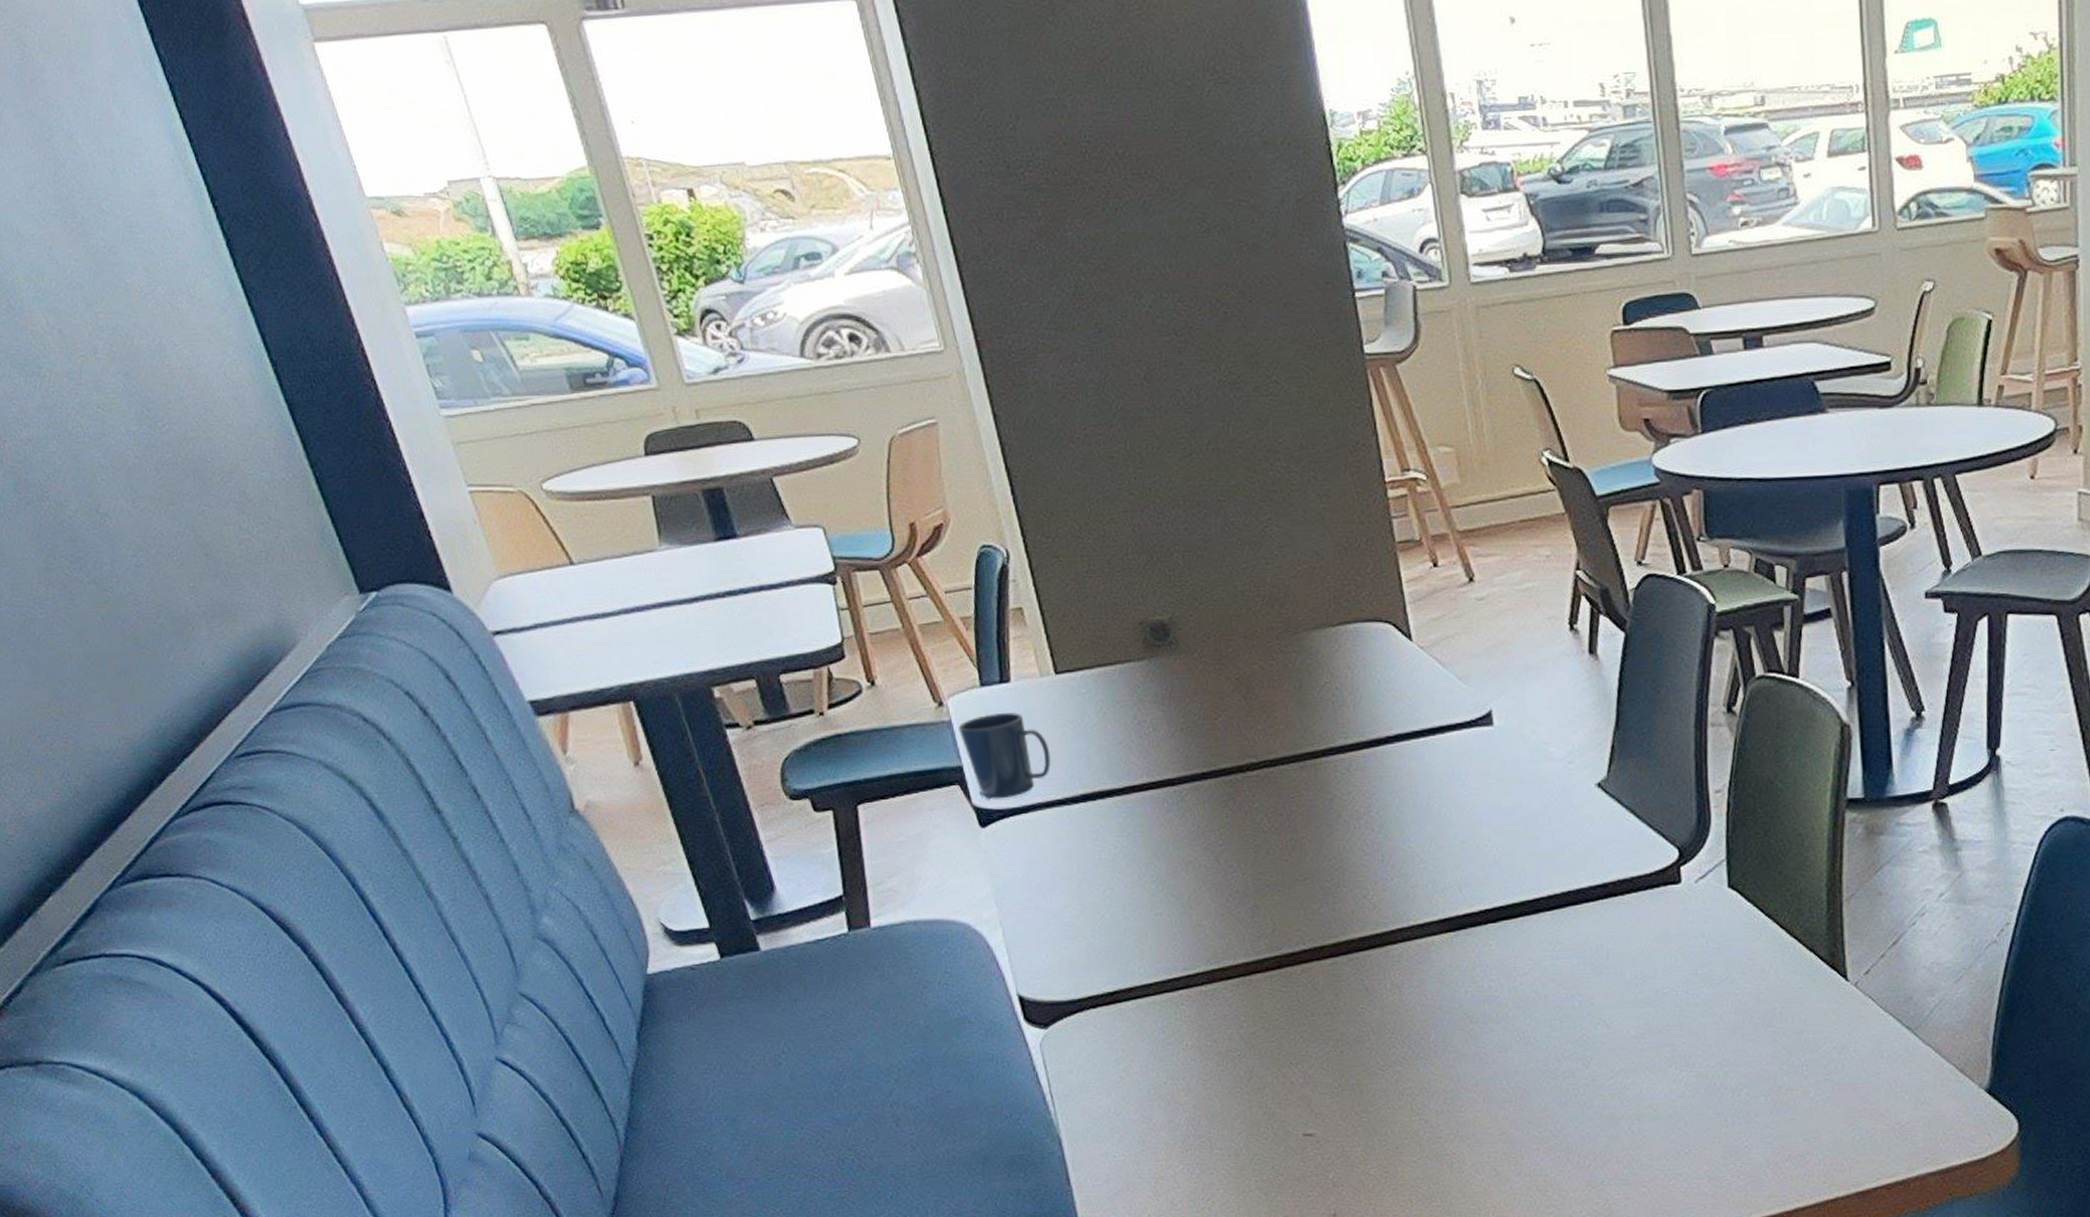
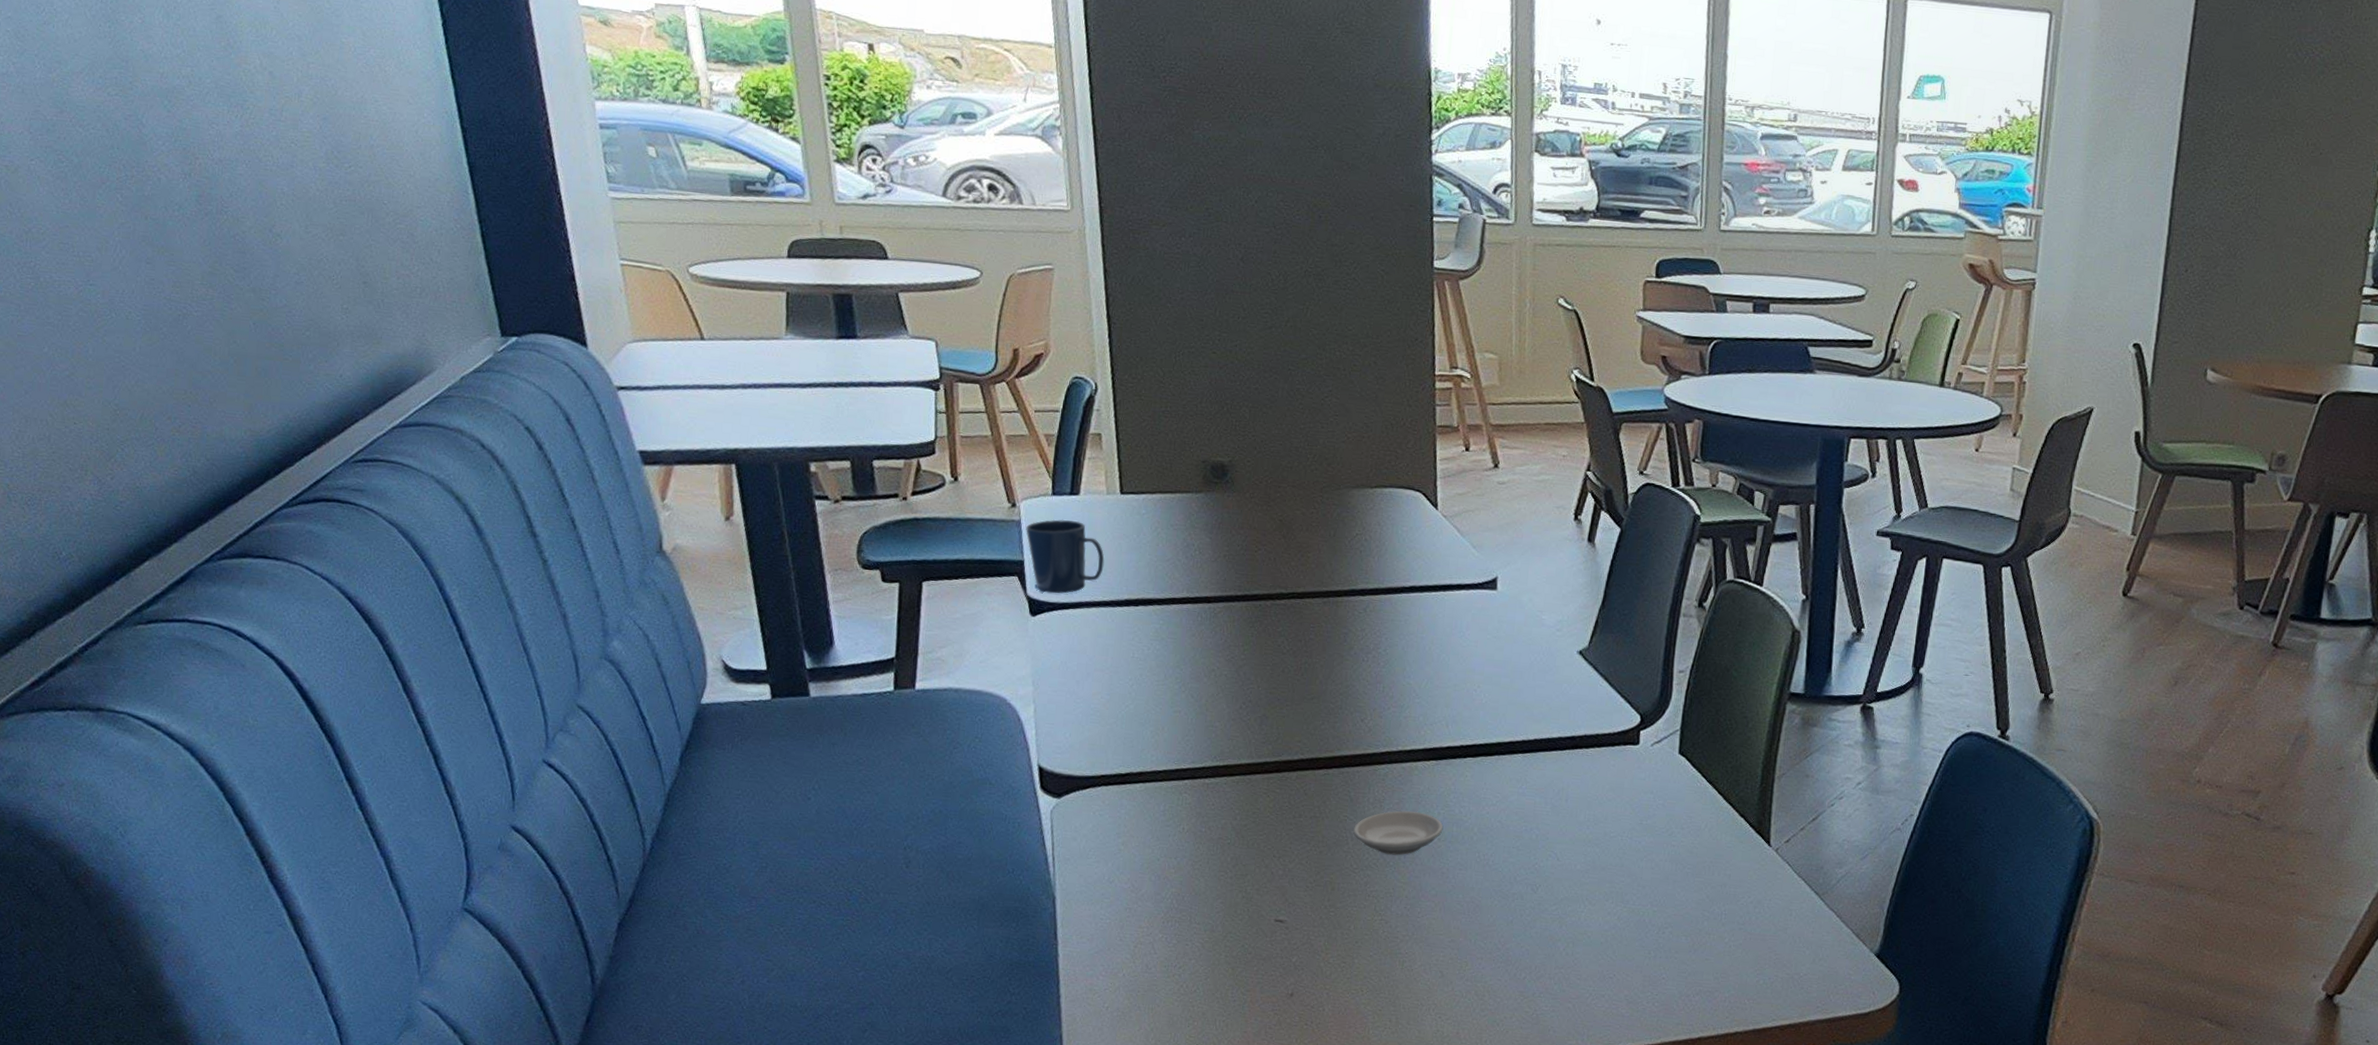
saucer: none [1374,993,1474,1045] -> present [1353,810,1444,856]

